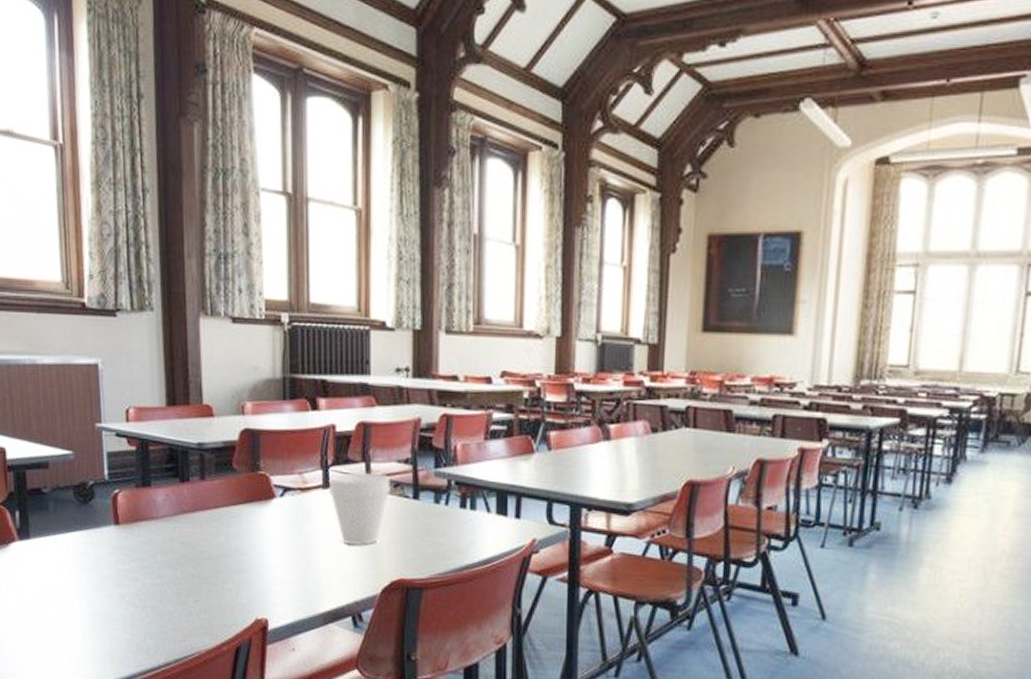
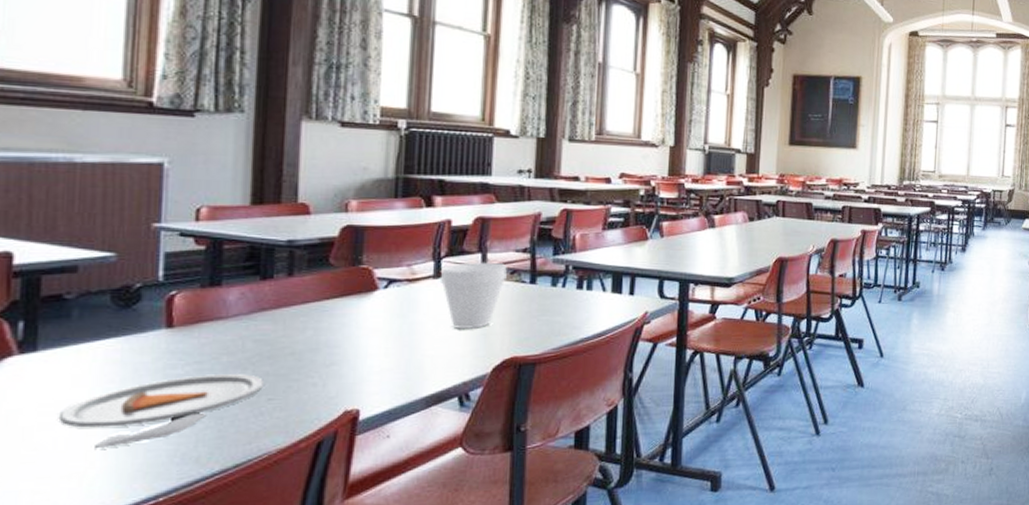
dinner plate: none [49,571,190,631] -> present [58,374,263,449]

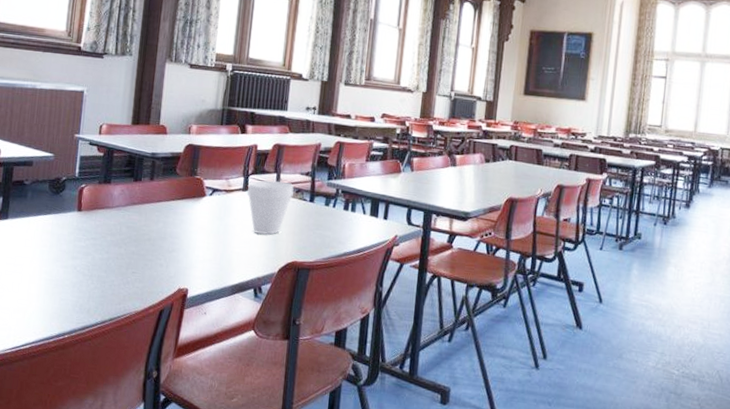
dinner plate: present [58,374,263,449] -> none [15,248,131,294]

